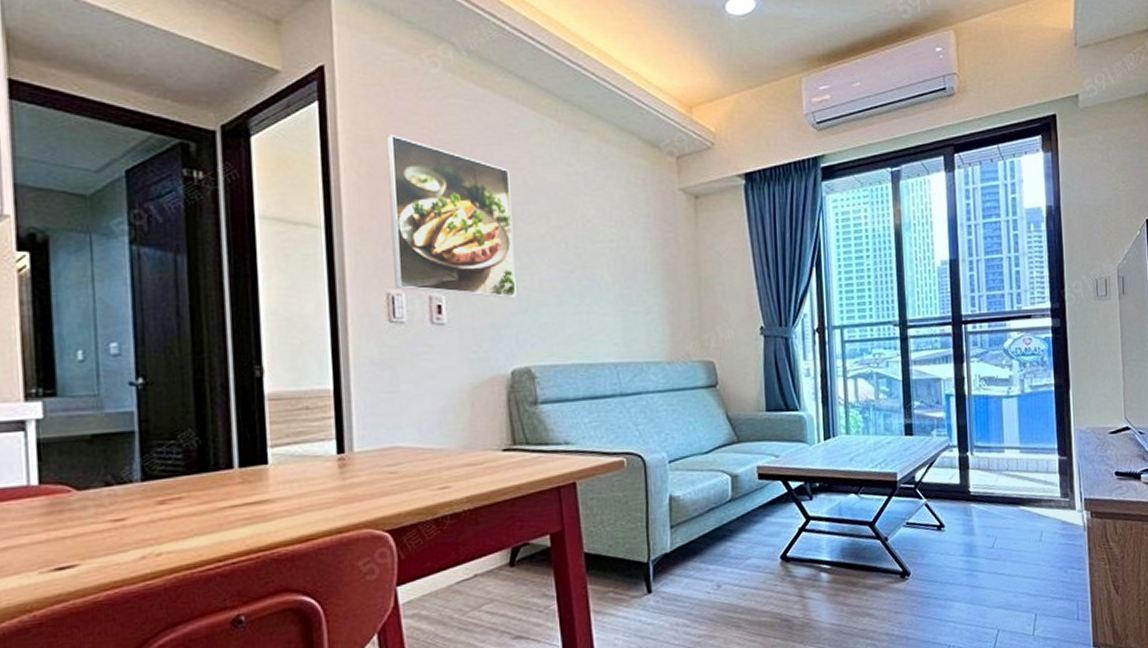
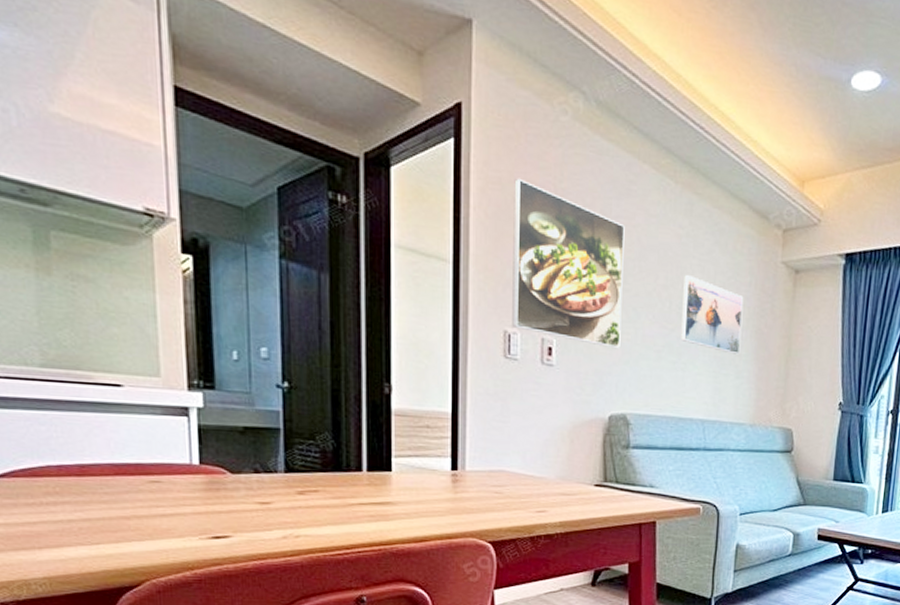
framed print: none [578,212,647,290] -> present [681,274,744,355]

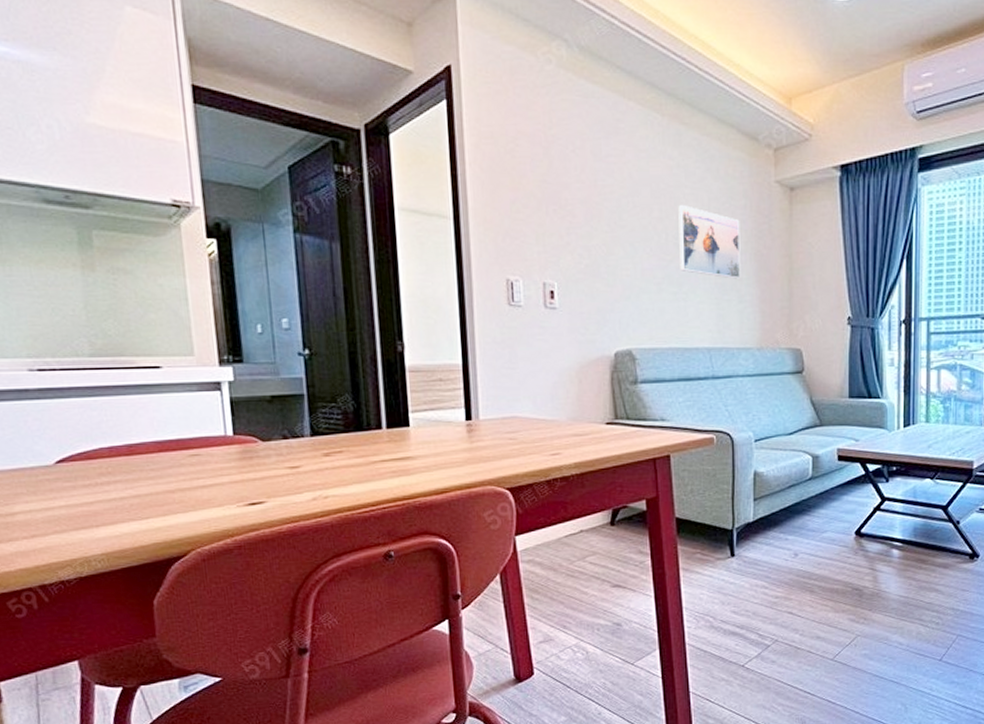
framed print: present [512,178,625,349] -> none [505,130,620,286]

